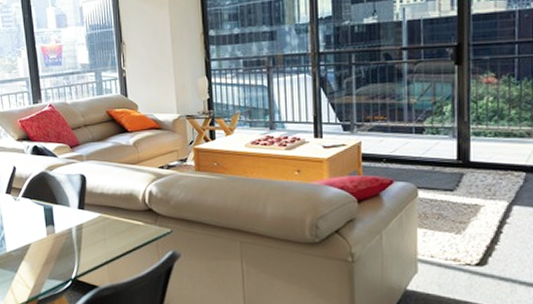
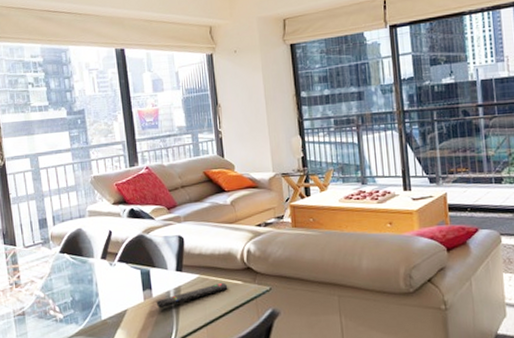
remote control: none [58,222,129,245] -> present [156,282,228,309]

